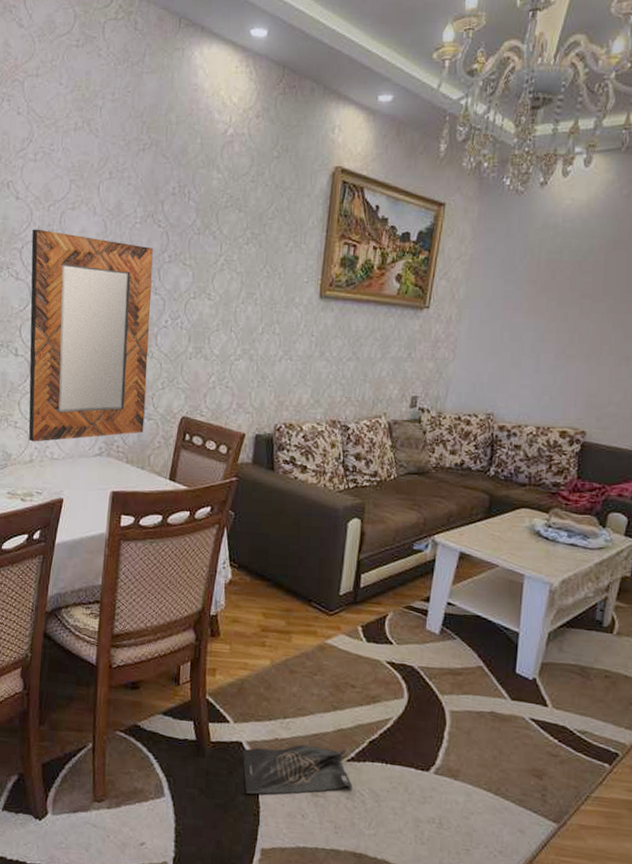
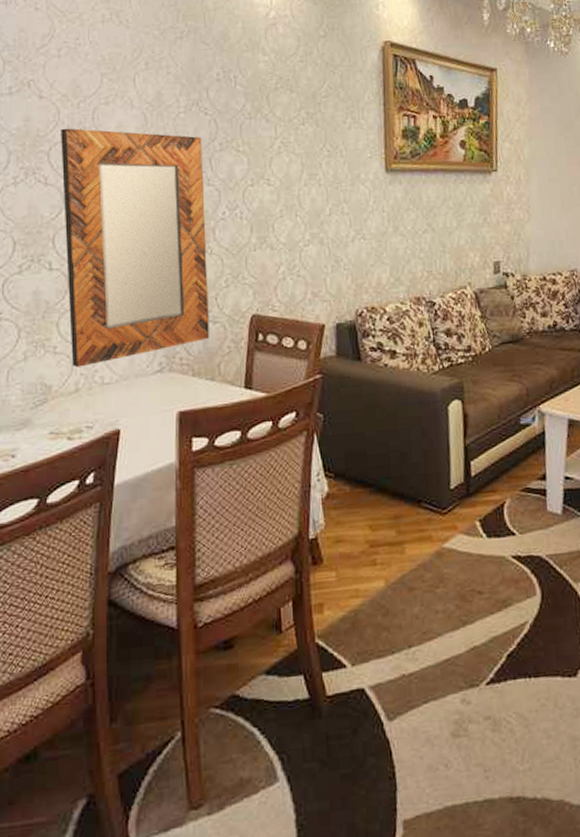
bag: present [242,744,353,795] -> none [365,670,497,753]

